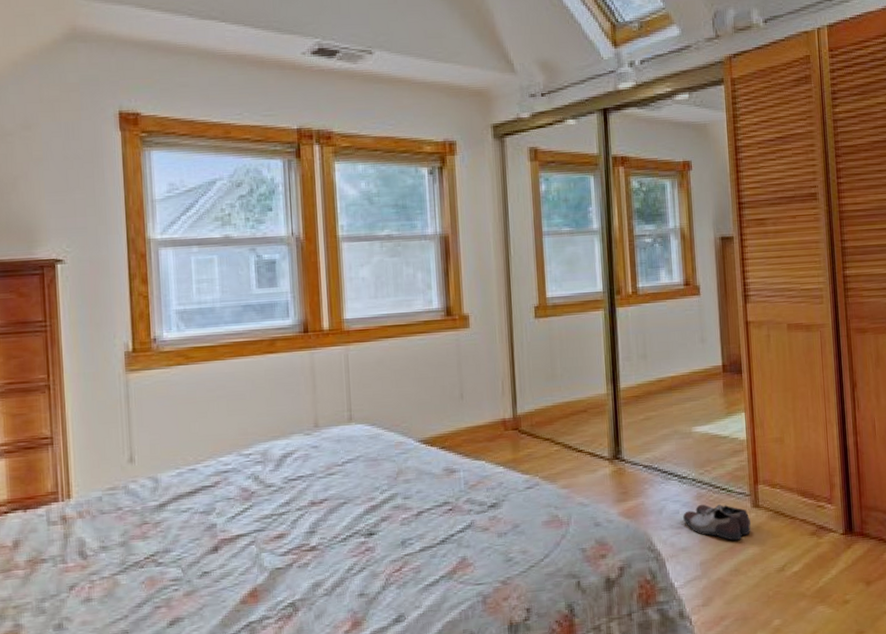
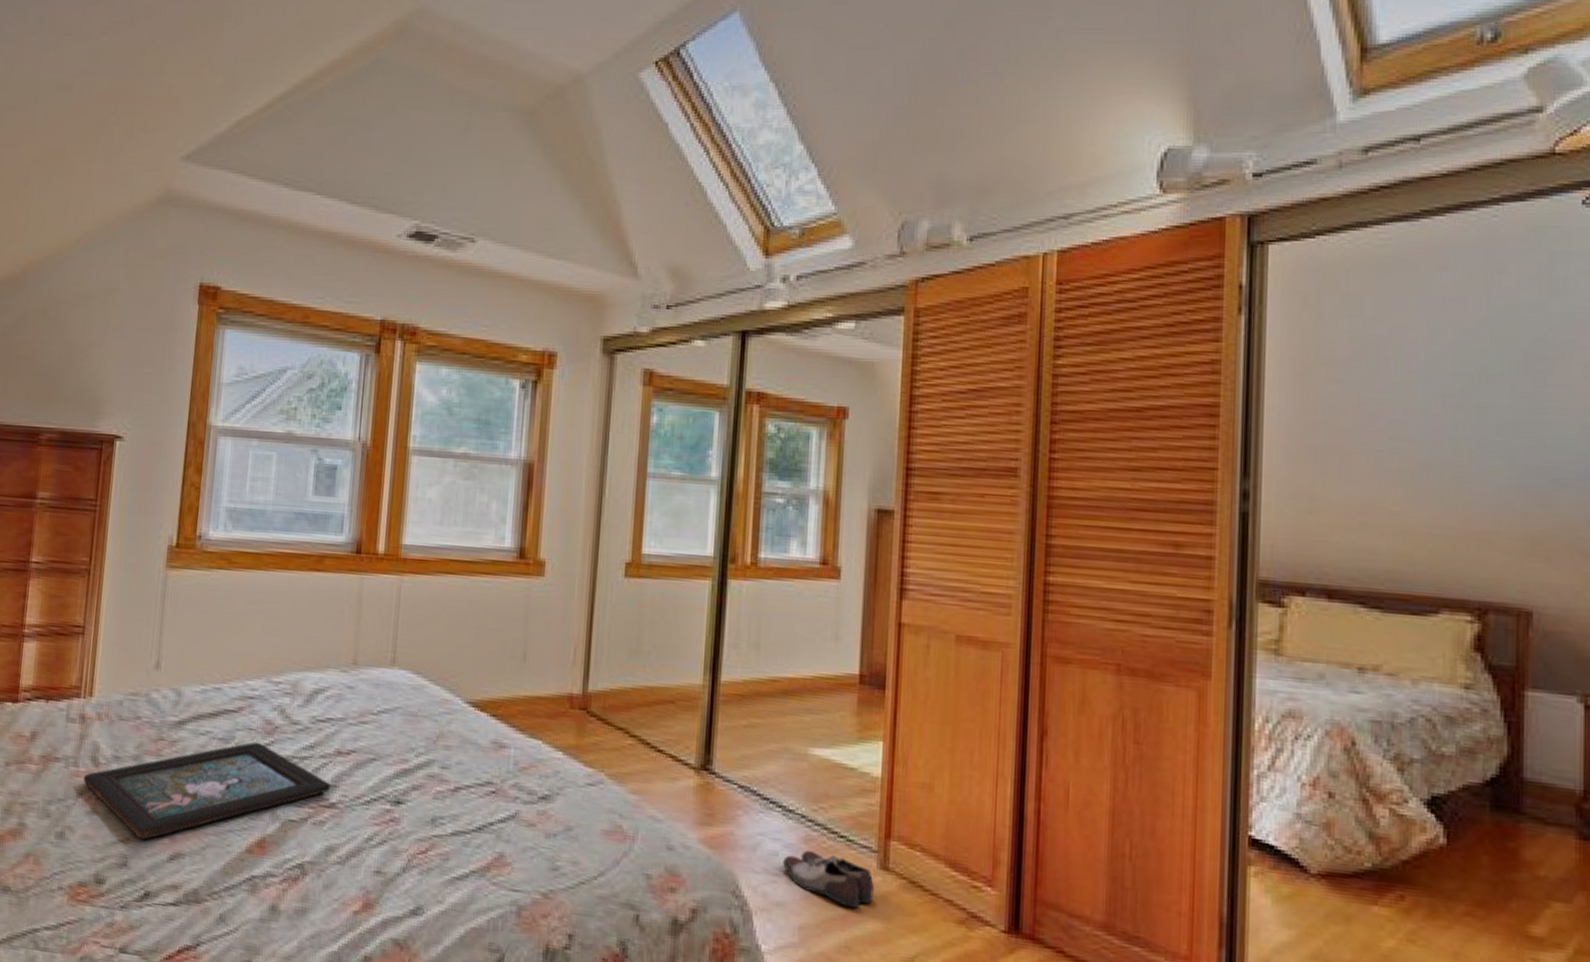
decorative tray: none [73,508,310,614] -> present [83,742,332,840]

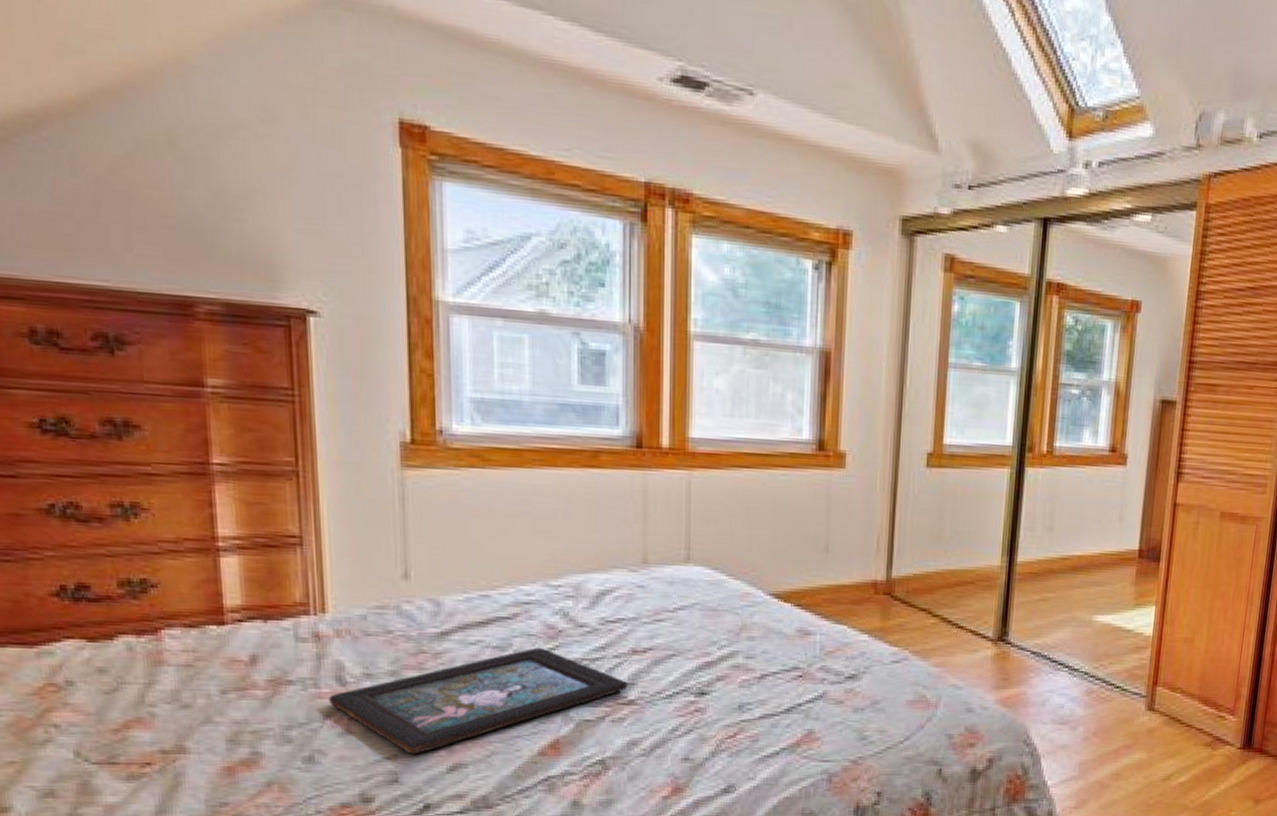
shoe: present [783,850,874,908] -> none [1068,700,1142,743]

